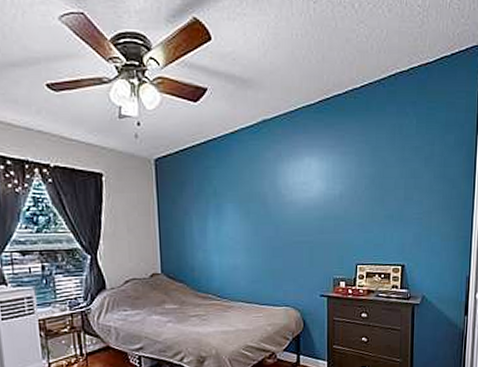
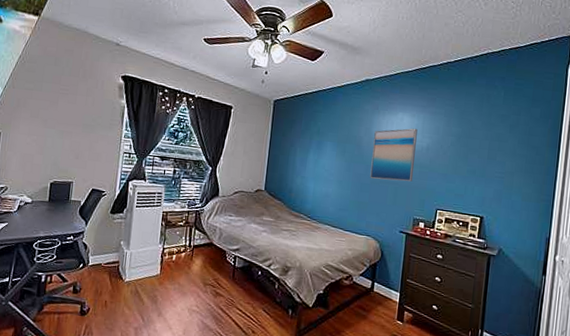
wall art: none [280,174,329,240] -> present [370,128,418,182]

